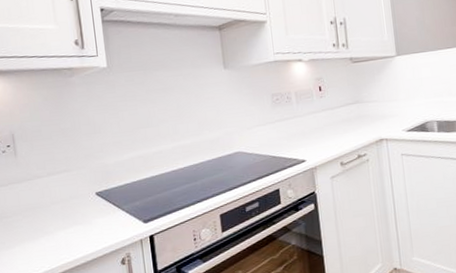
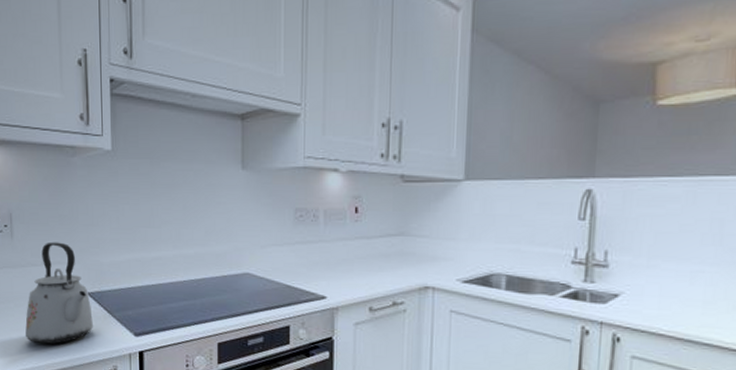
kettle: none [35,152,103,248] -> present [25,242,93,345]

